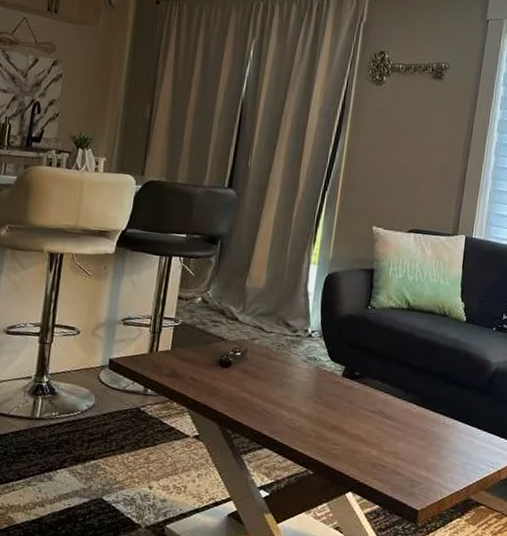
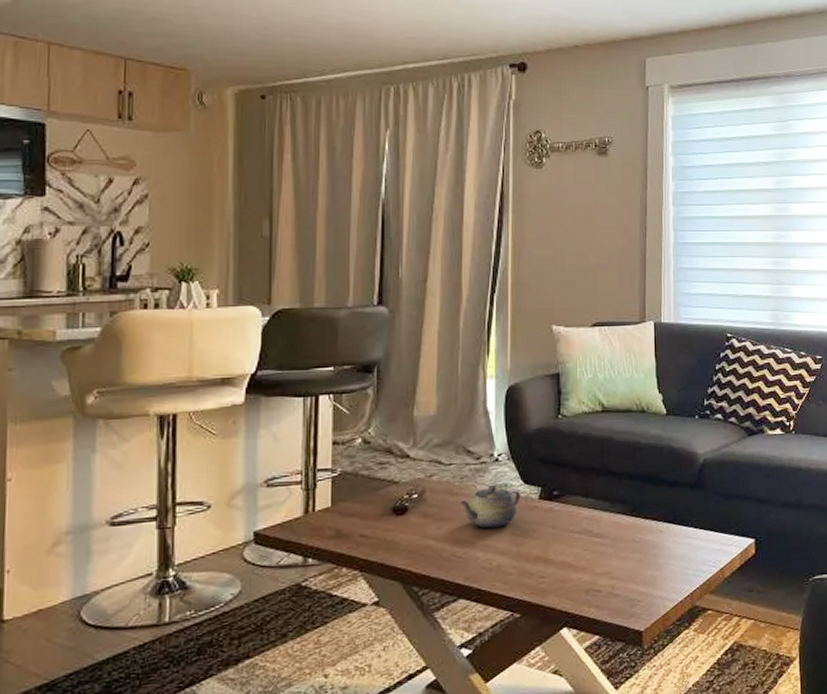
teapot: none [274,355,327,394] -> present [459,484,521,529]

